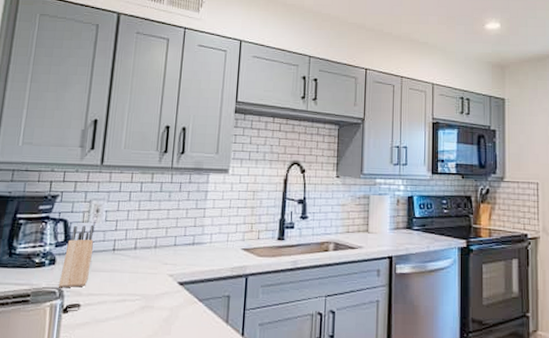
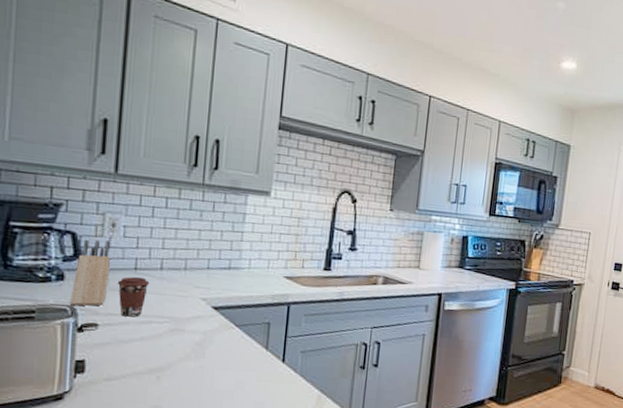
coffee cup: none [98,258,125,296] -> present [117,277,150,317]

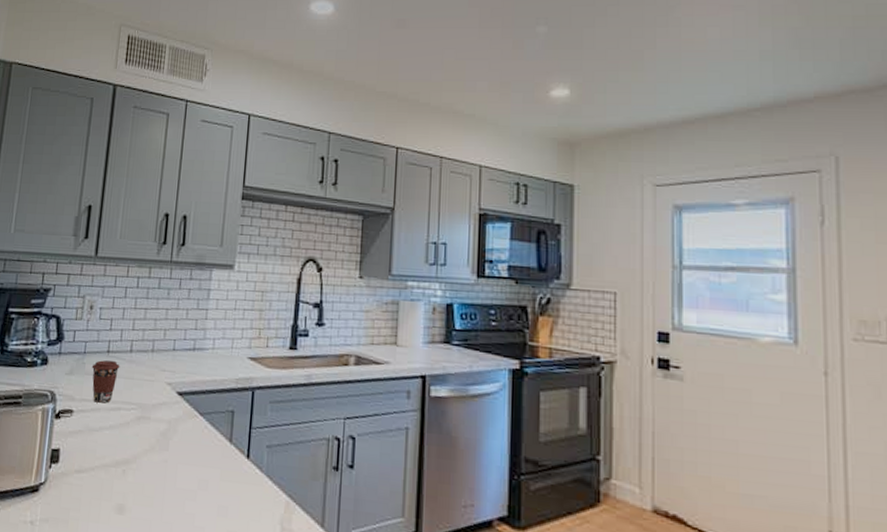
knife block: present [69,240,111,306] -> none [50,322,88,391]

